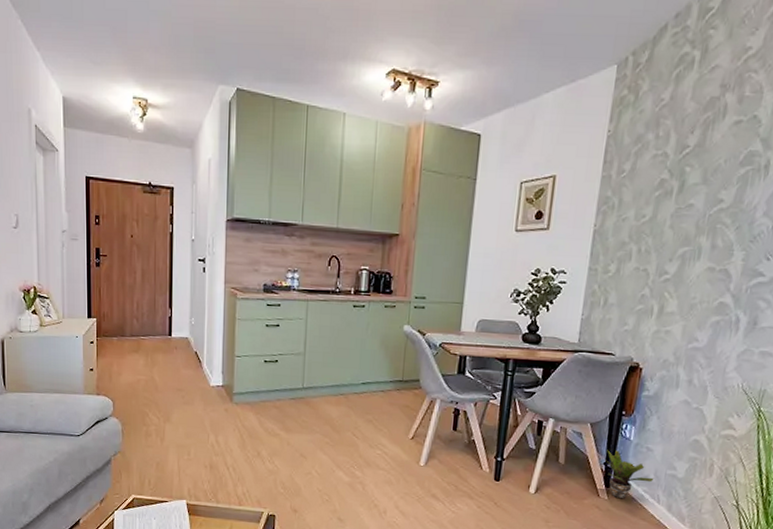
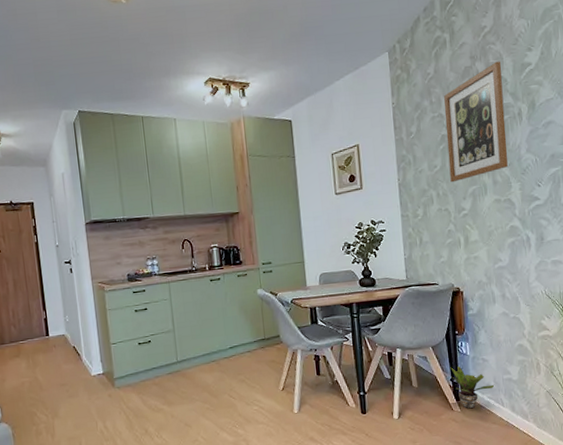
wall art: none [658,95,760,239] -> present [444,61,508,183]

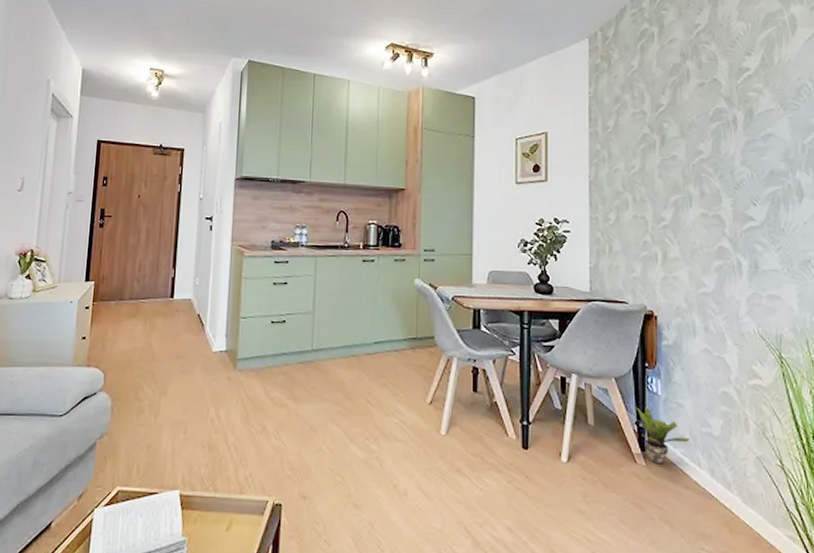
wall art: present [444,61,508,183] -> none [647,62,719,188]

